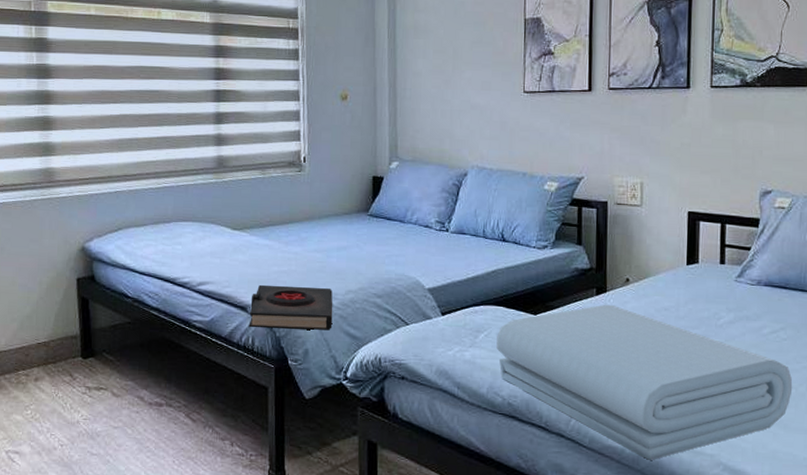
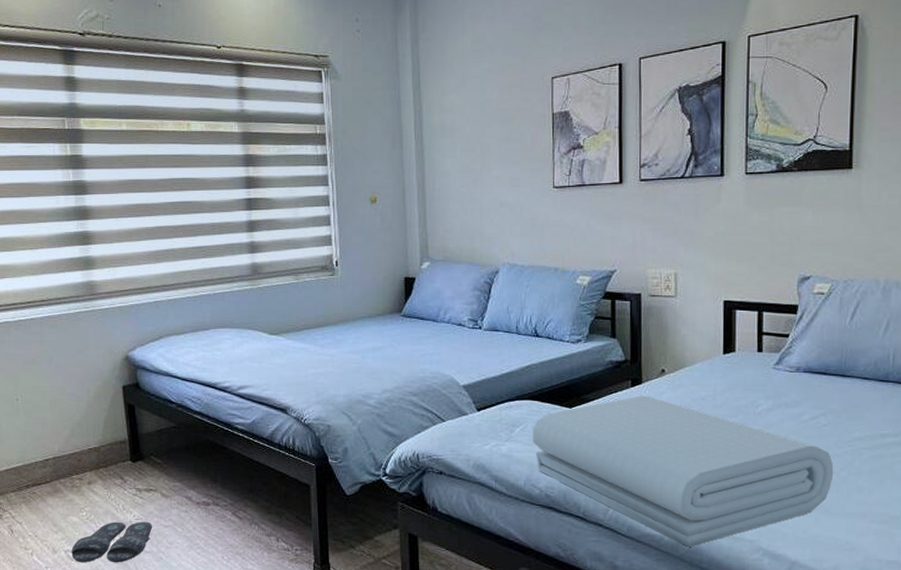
slippers: none [13,421,100,465] -> present [71,521,152,563]
book: present [248,284,333,331] -> none [289,386,370,430]

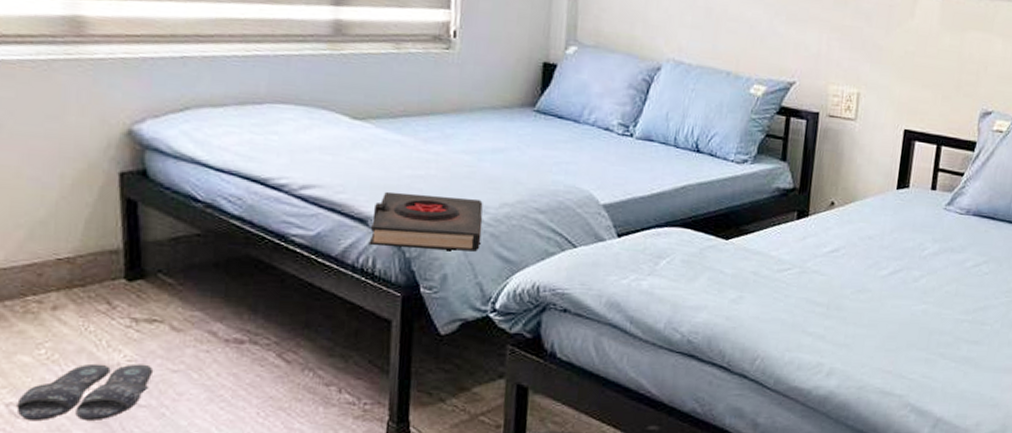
book: none [289,386,370,430] -> present [368,191,483,252]
towel: present [532,395,834,547] -> none [679,230,989,402]

